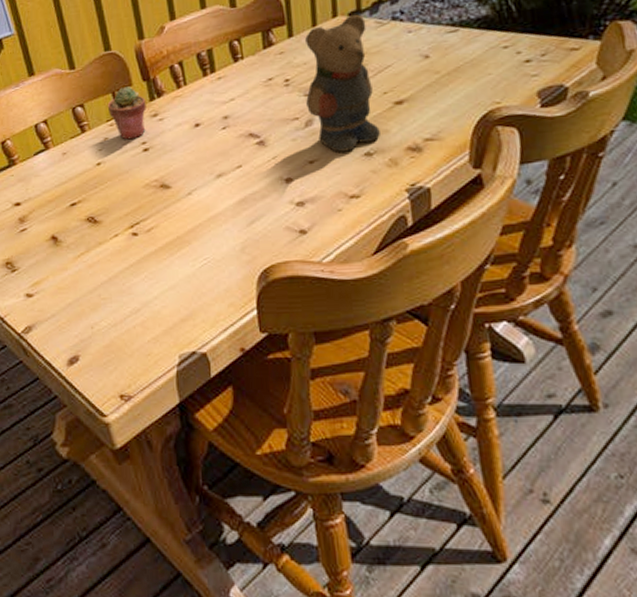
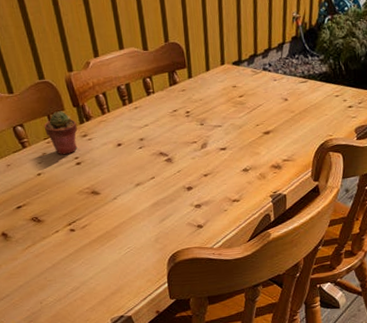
teddy bear: present [305,14,380,152] -> none [201,63,254,168]

